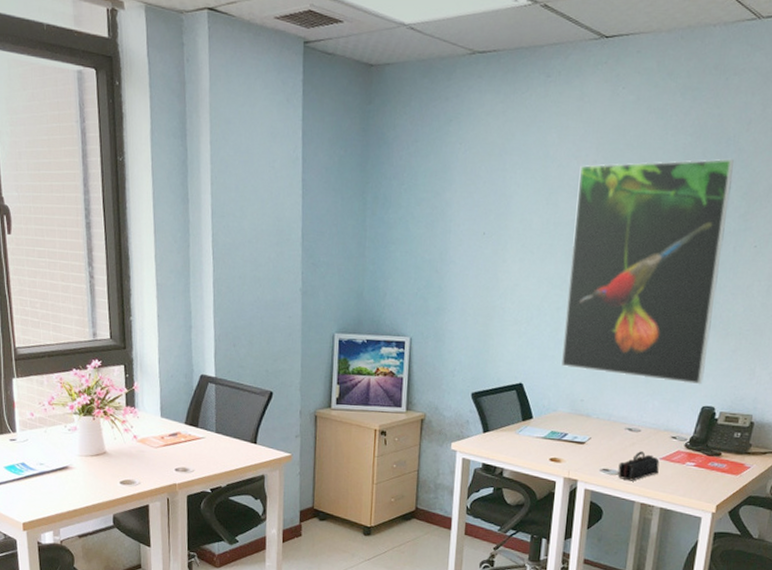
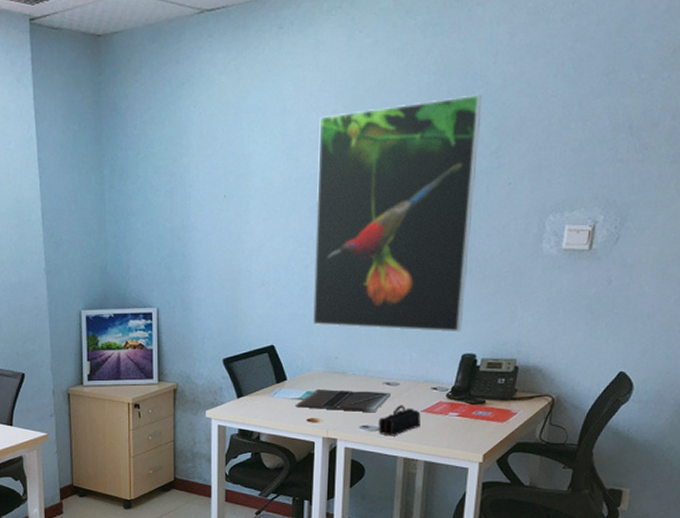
laptop: none [539,430,632,457] -> present [295,389,390,413]

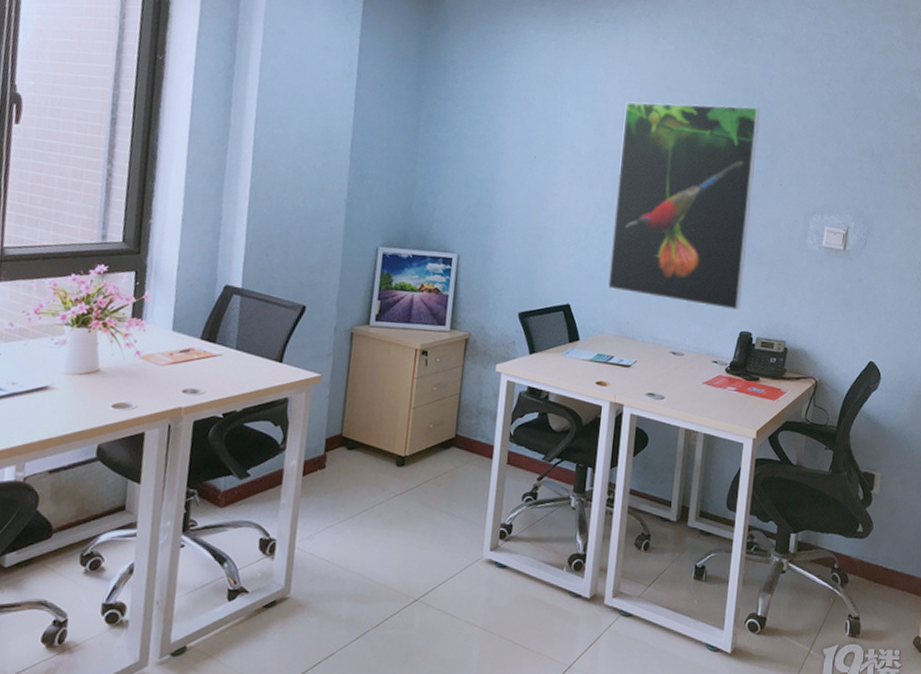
laptop: present [295,389,390,413] -> none [585,353,676,381]
pencil case: present [378,405,421,436] -> none [662,375,702,406]

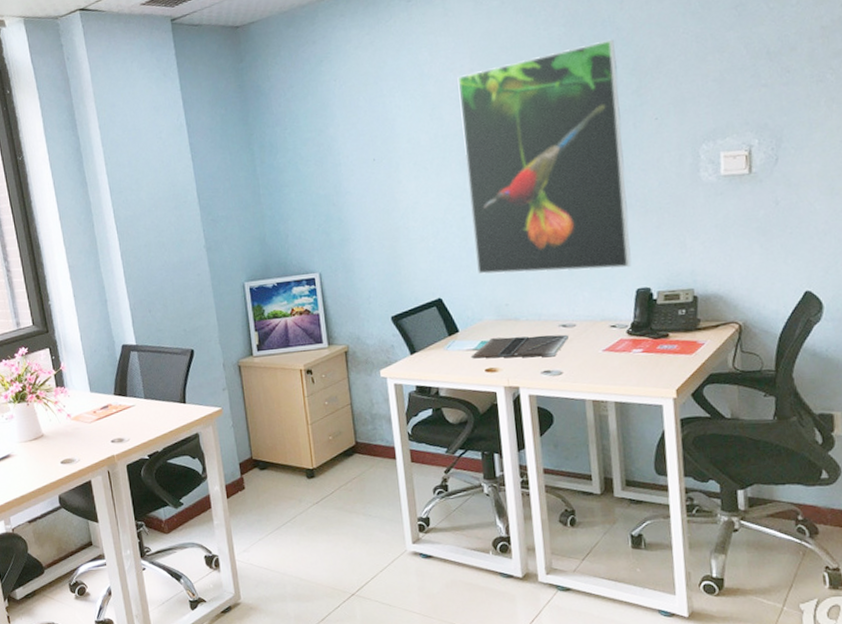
laptop: none [585,353,676,381] -> present [470,334,568,359]

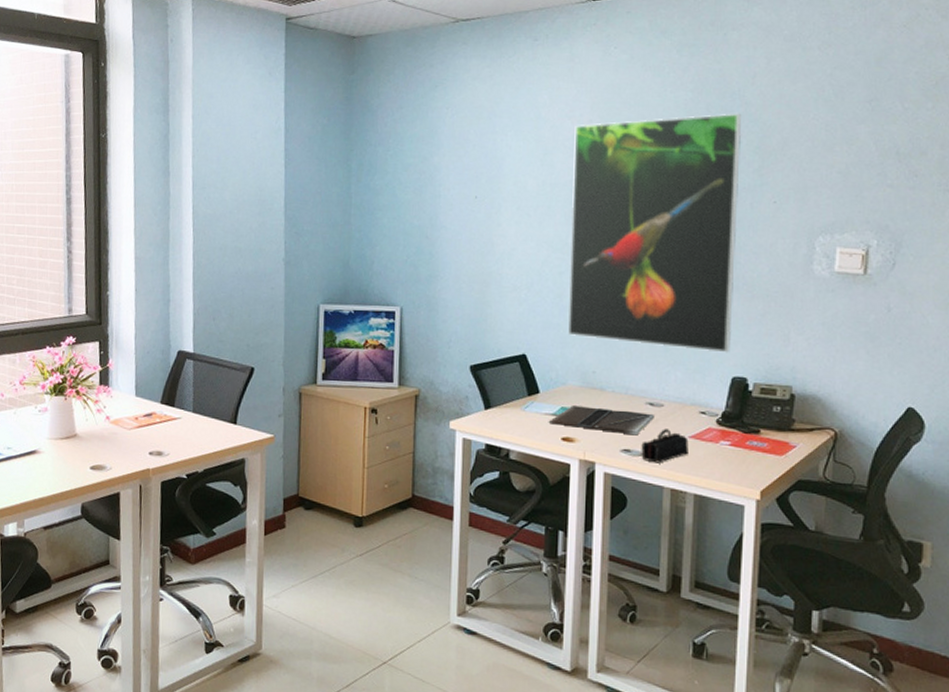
pencil case: none [560,346,605,379] -> present [641,429,689,464]

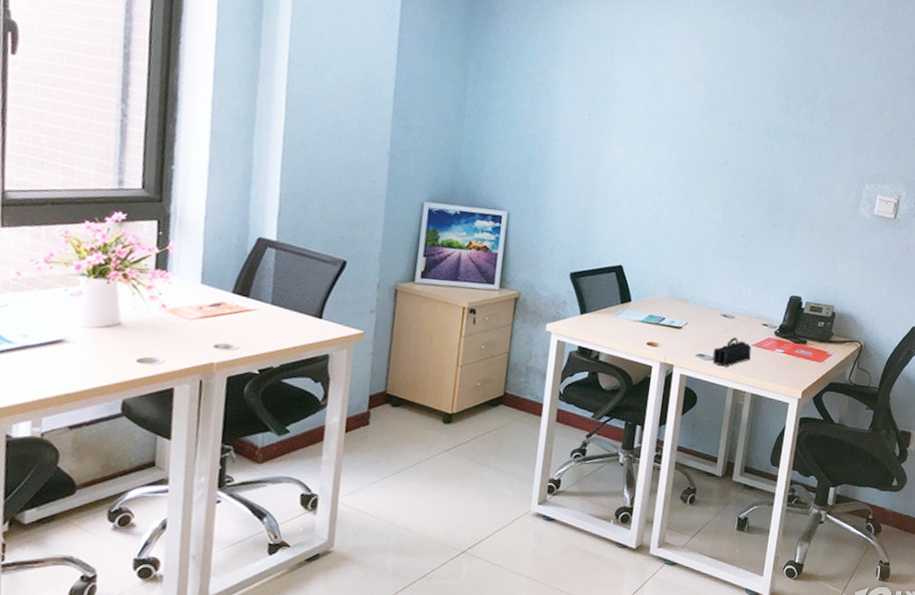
laptop: present [548,406,654,436] -> none [636,314,726,343]
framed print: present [568,113,741,353] -> none [661,61,819,276]

